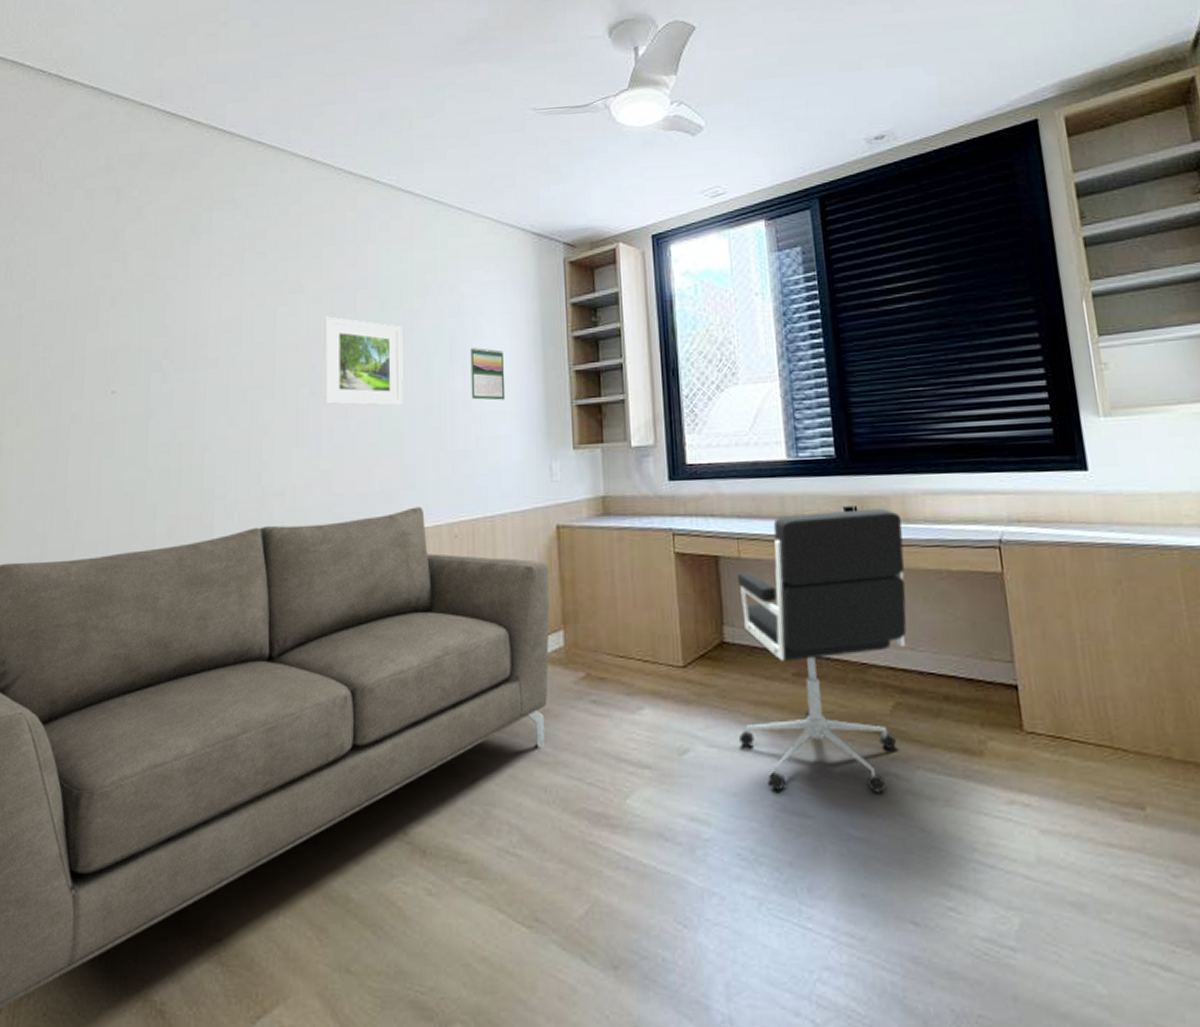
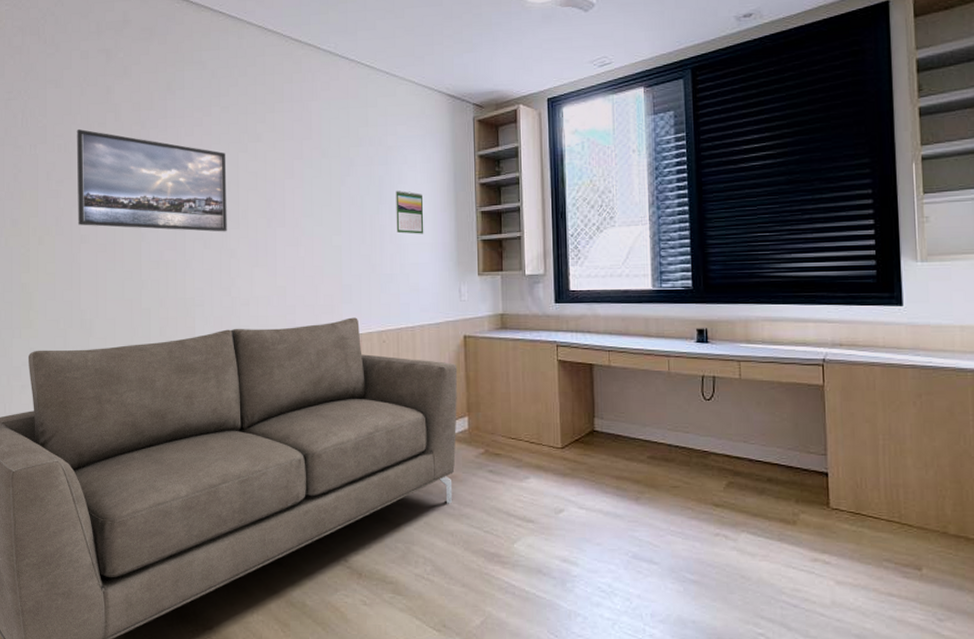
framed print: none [68,282,261,405] -> present [76,129,227,232]
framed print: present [322,316,403,407] -> none [277,162,342,237]
office chair: present [738,508,907,793] -> none [602,330,744,548]

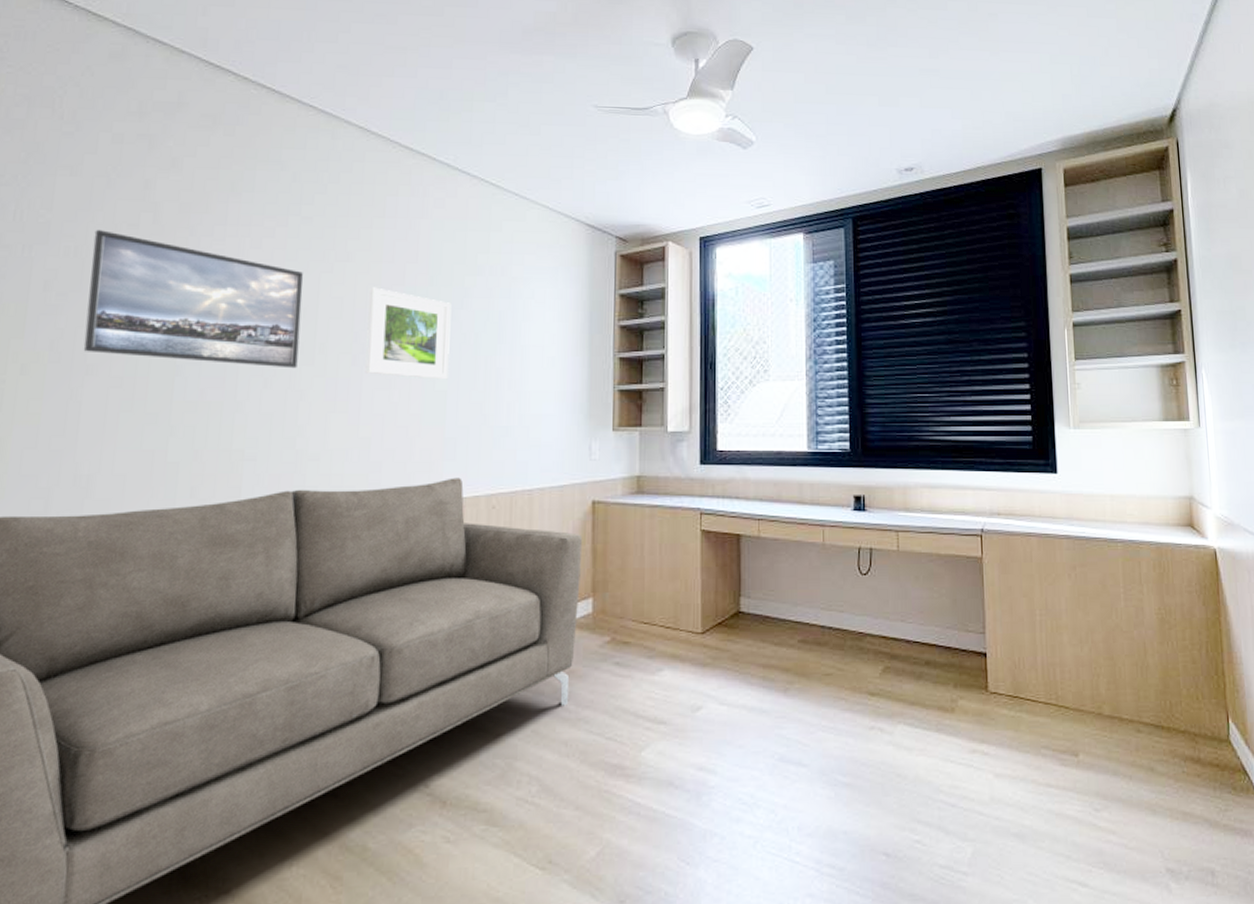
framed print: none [277,162,342,237] -> present [365,287,452,380]
calendar: present [396,190,424,234] -> none [517,329,551,381]

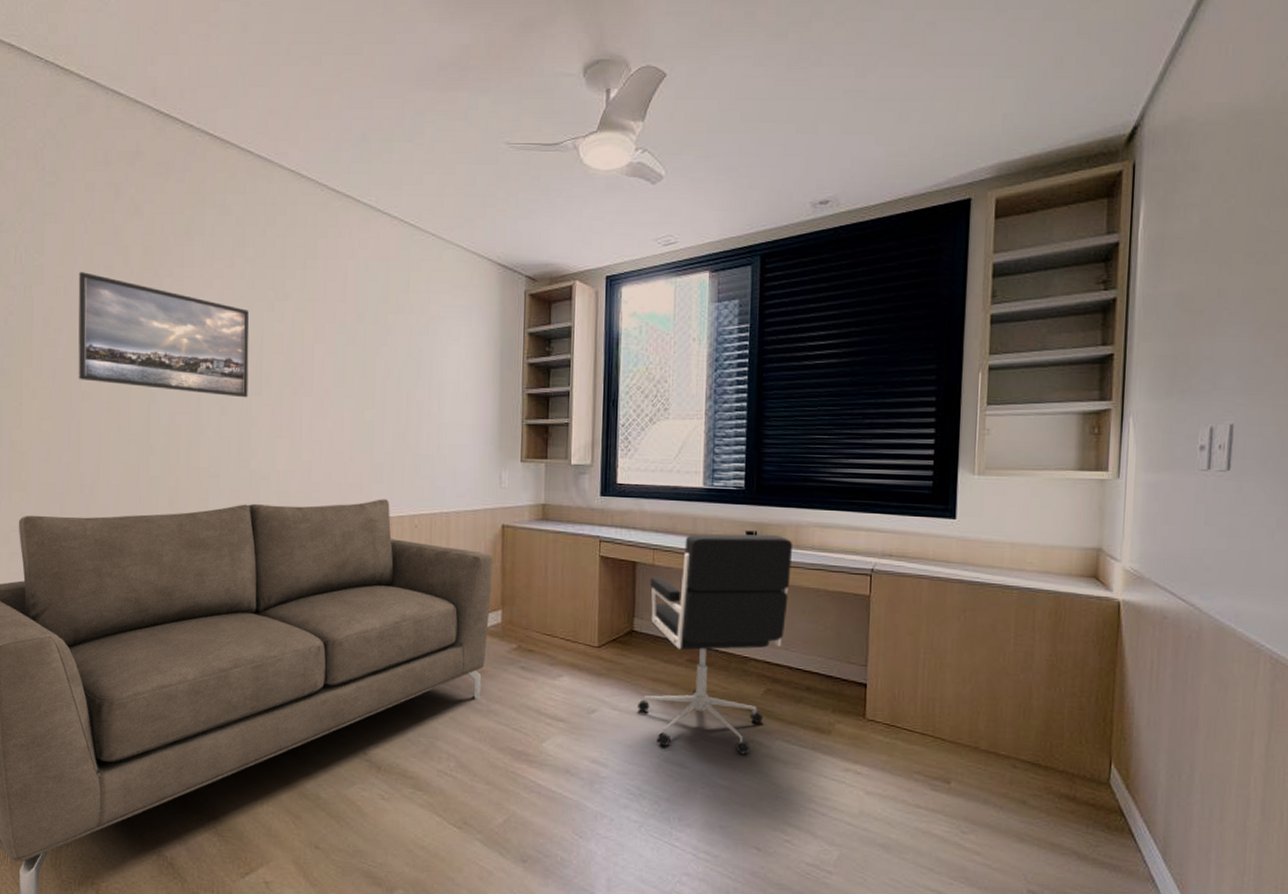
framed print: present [365,287,452,380] -> none [304,324,377,411]
office chair: none [746,497,903,744] -> present [636,533,793,755]

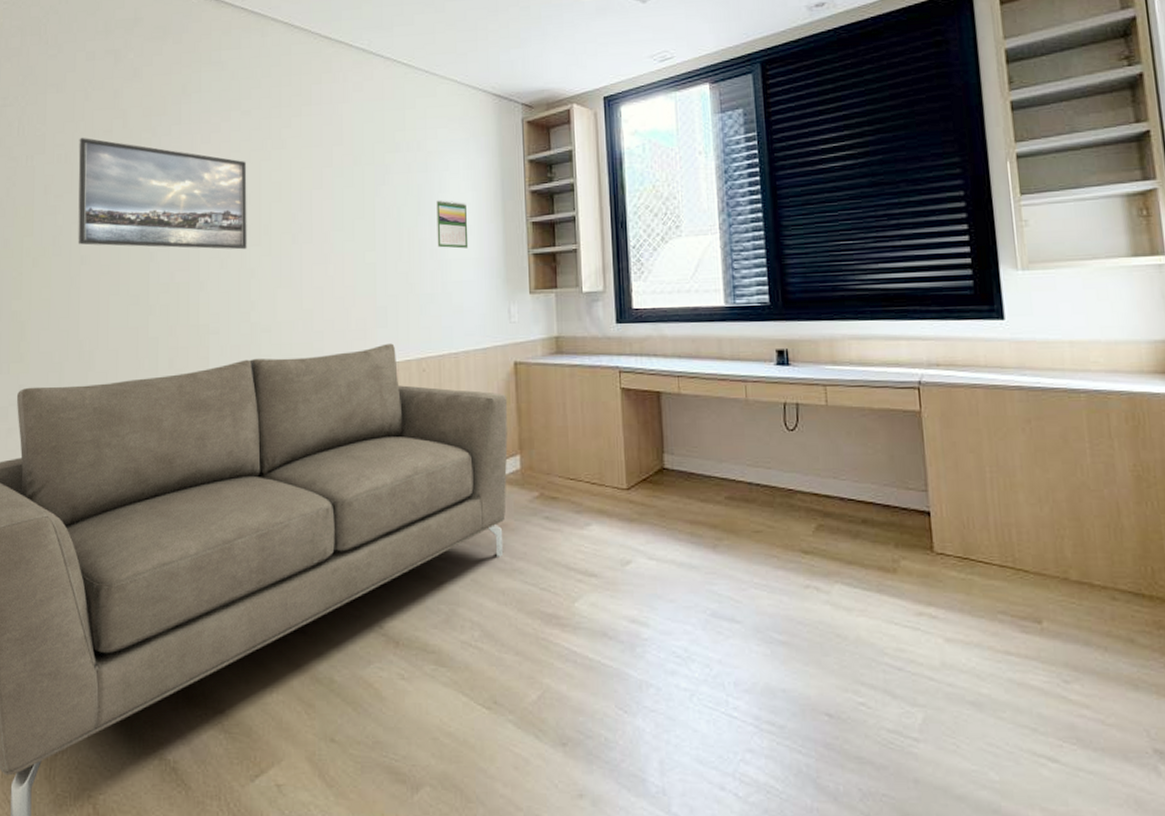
calendar: none [435,365,466,414] -> present [436,200,469,249]
office chair: present [636,533,793,755] -> none [675,351,831,603]

